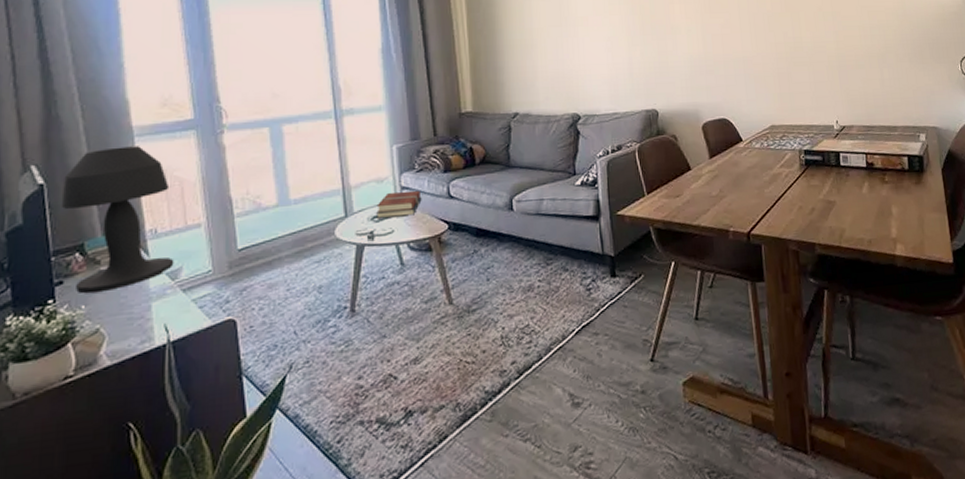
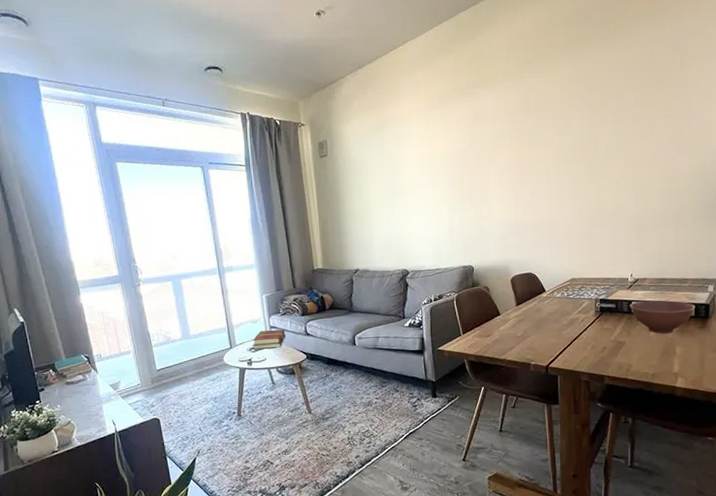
table lamp: present [61,146,174,293] -> none [36,295,115,397]
bowl: none [837,151,909,191] -> present [629,300,696,334]

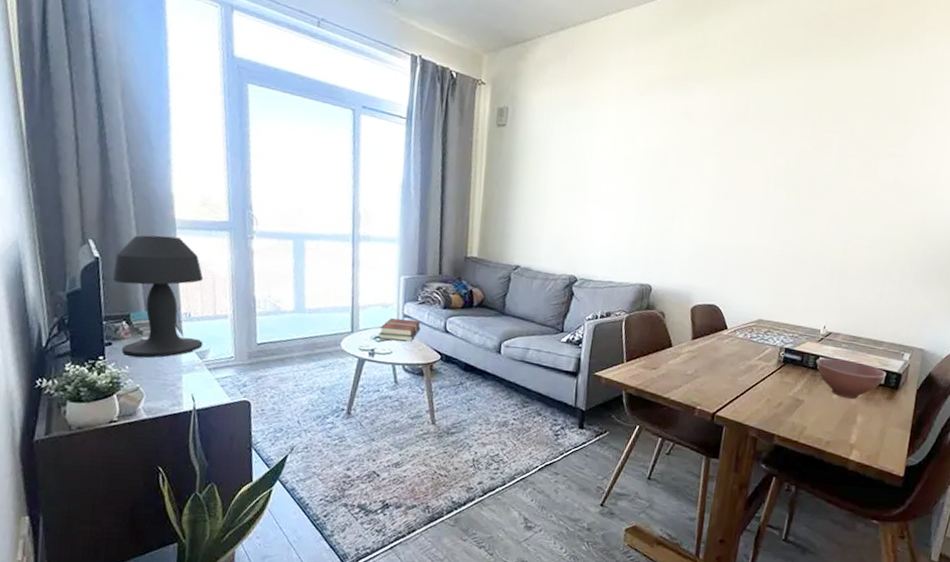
table lamp: none [36,295,115,397] -> present [112,235,204,358]

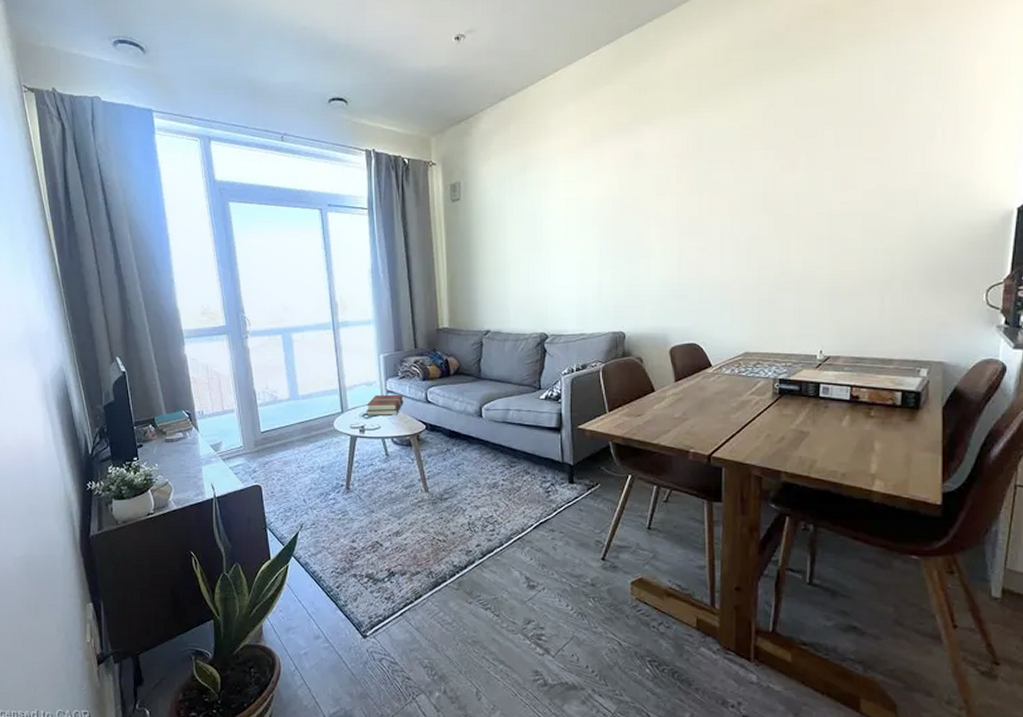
table lamp: present [112,235,204,358] -> none [137,346,216,455]
bowl: present [816,357,887,399] -> none [817,383,903,424]

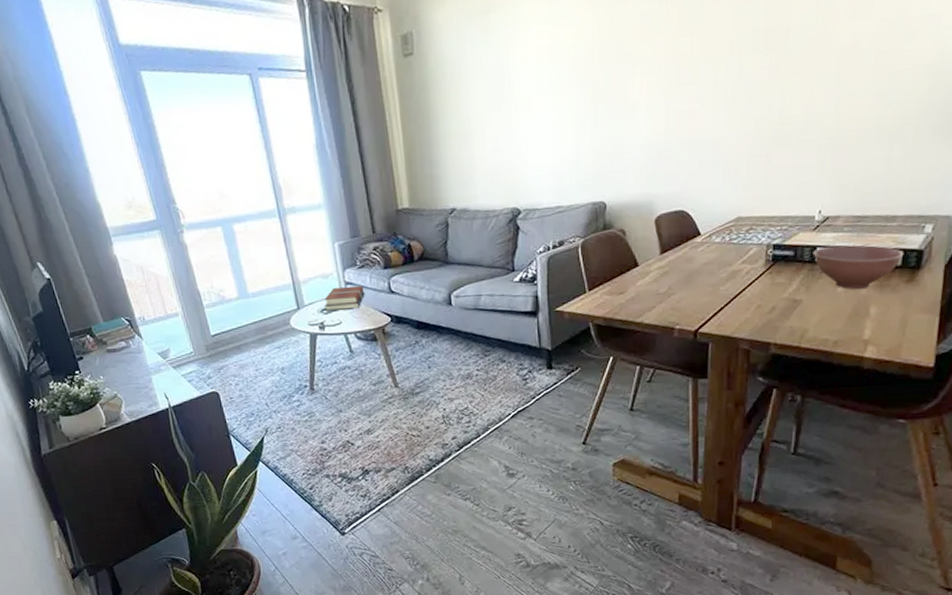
bowl: none [817,383,903,424] -> present [813,244,904,289]

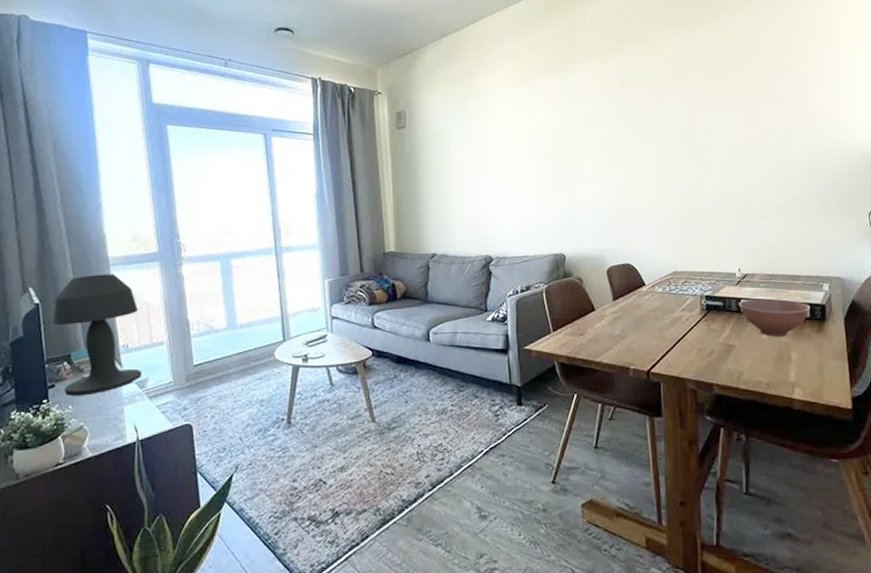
table lamp: none [64,245,163,367] -> present [52,274,142,395]
books: present [324,285,365,311] -> none [310,320,349,343]

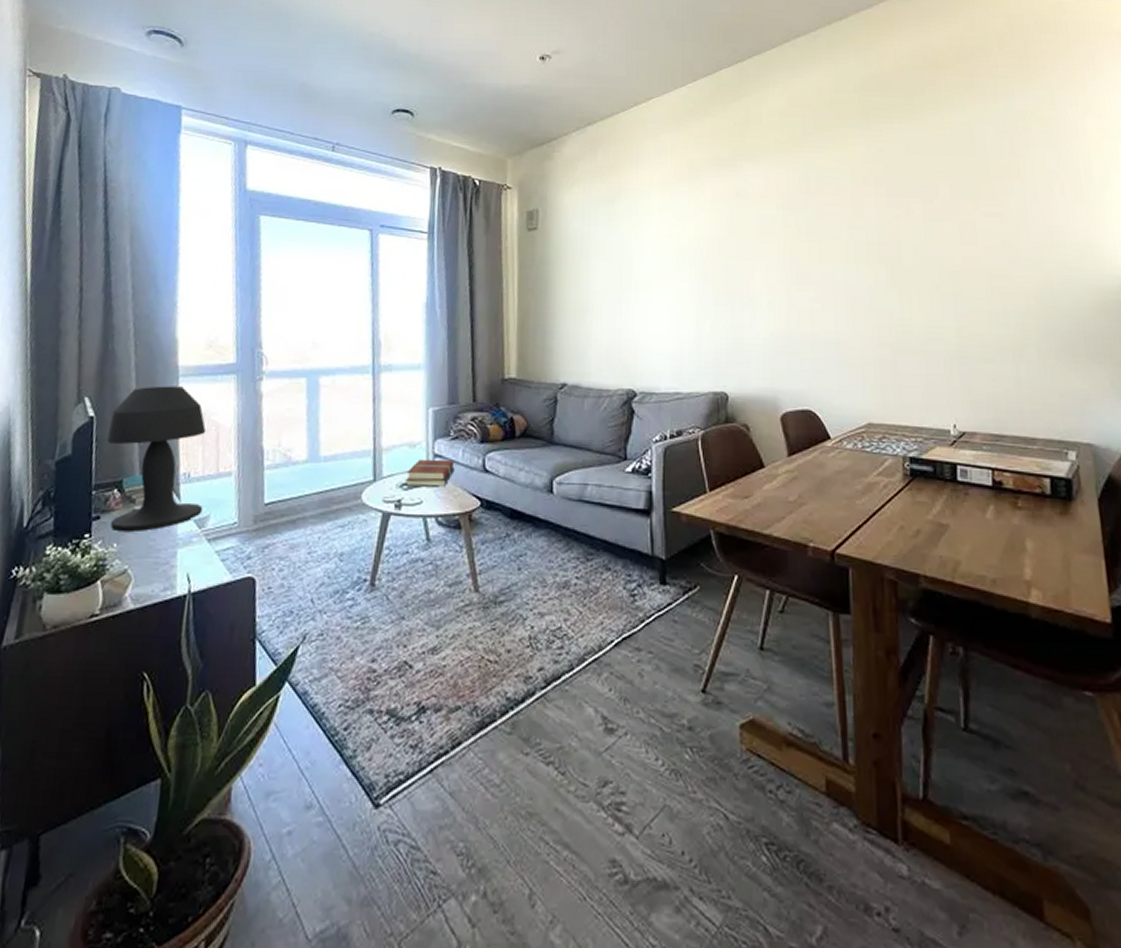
books: none [310,320,349,343] -> present [406,459,455,487]
bowl: present [738,298,811,337] -> none [953,465,1052,517]

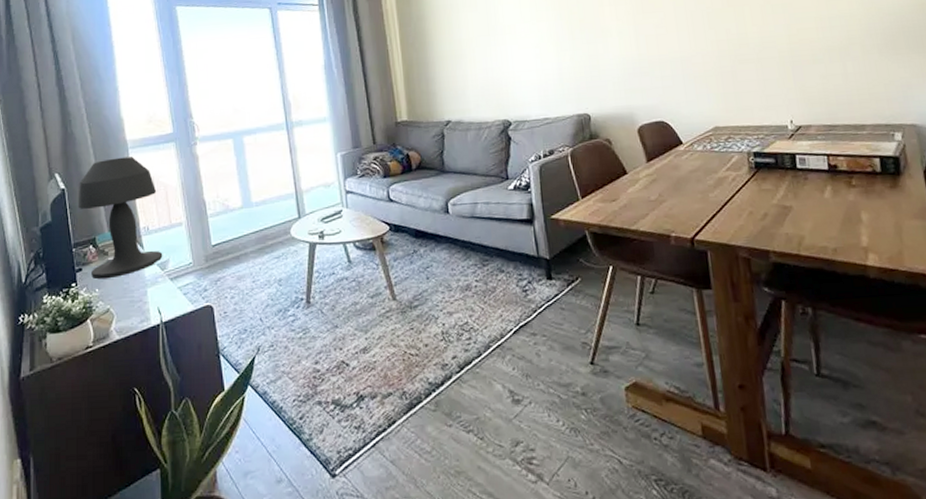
books: present [406,459,455,487] -> none [325,194,365,219]

